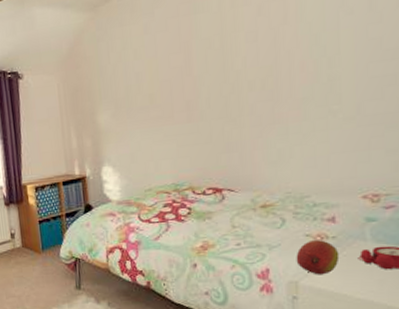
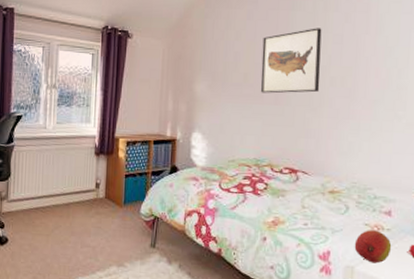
wall art: none [165,27,237,113] -> present [260,28,322,94]

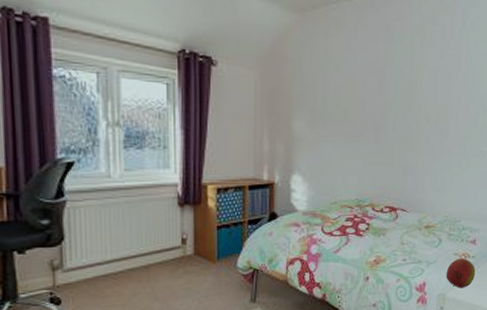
wall art: present [260,28,322,94] -> none [360,63,419,131]

